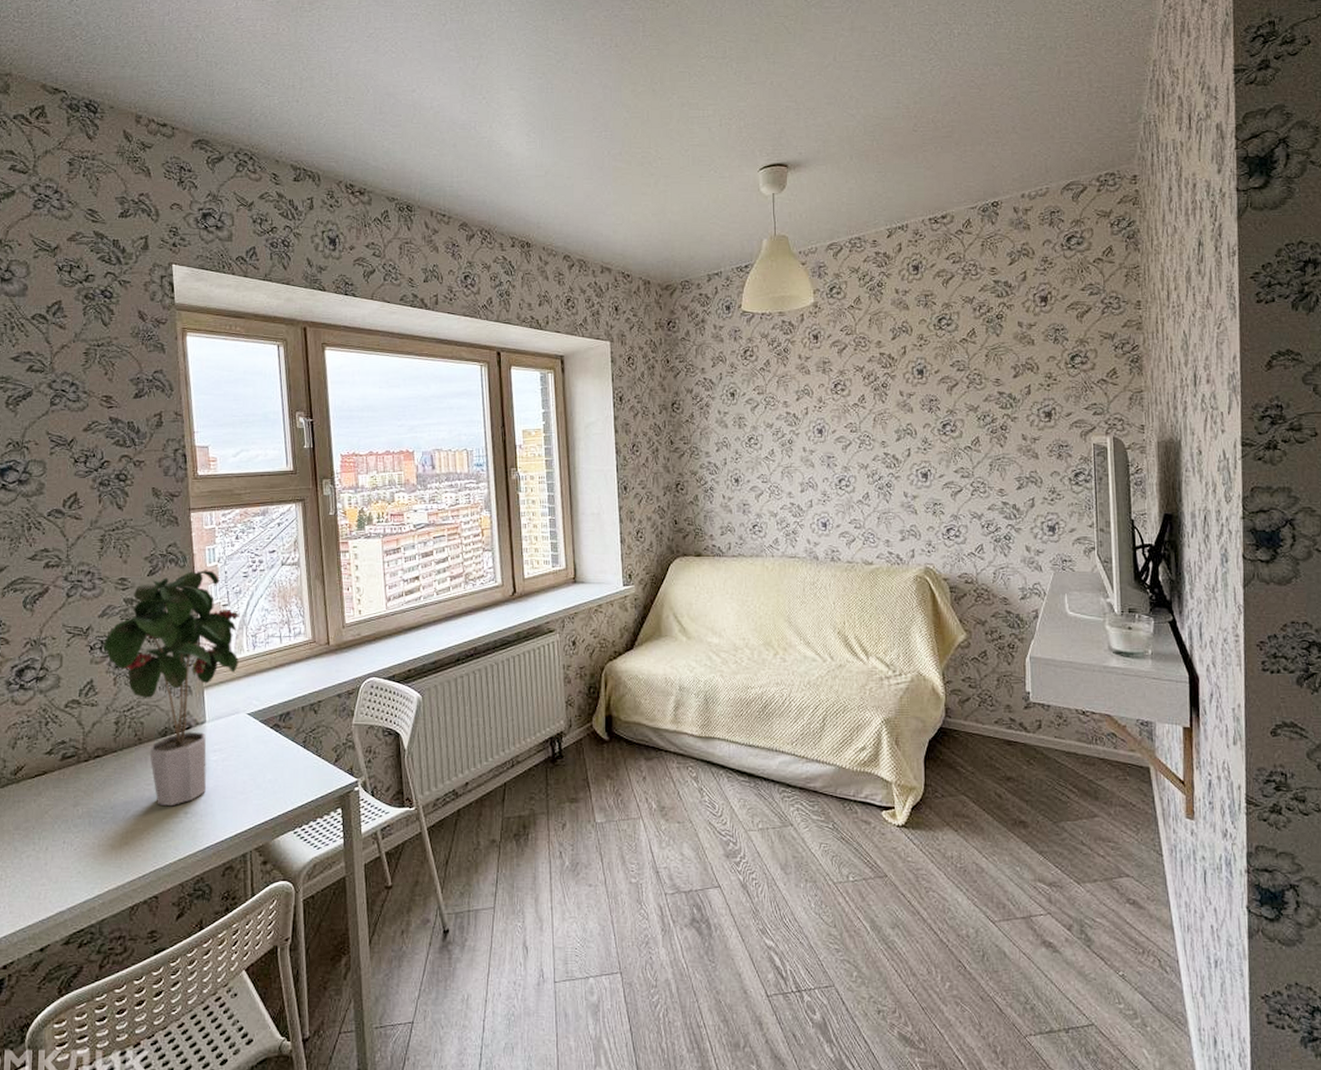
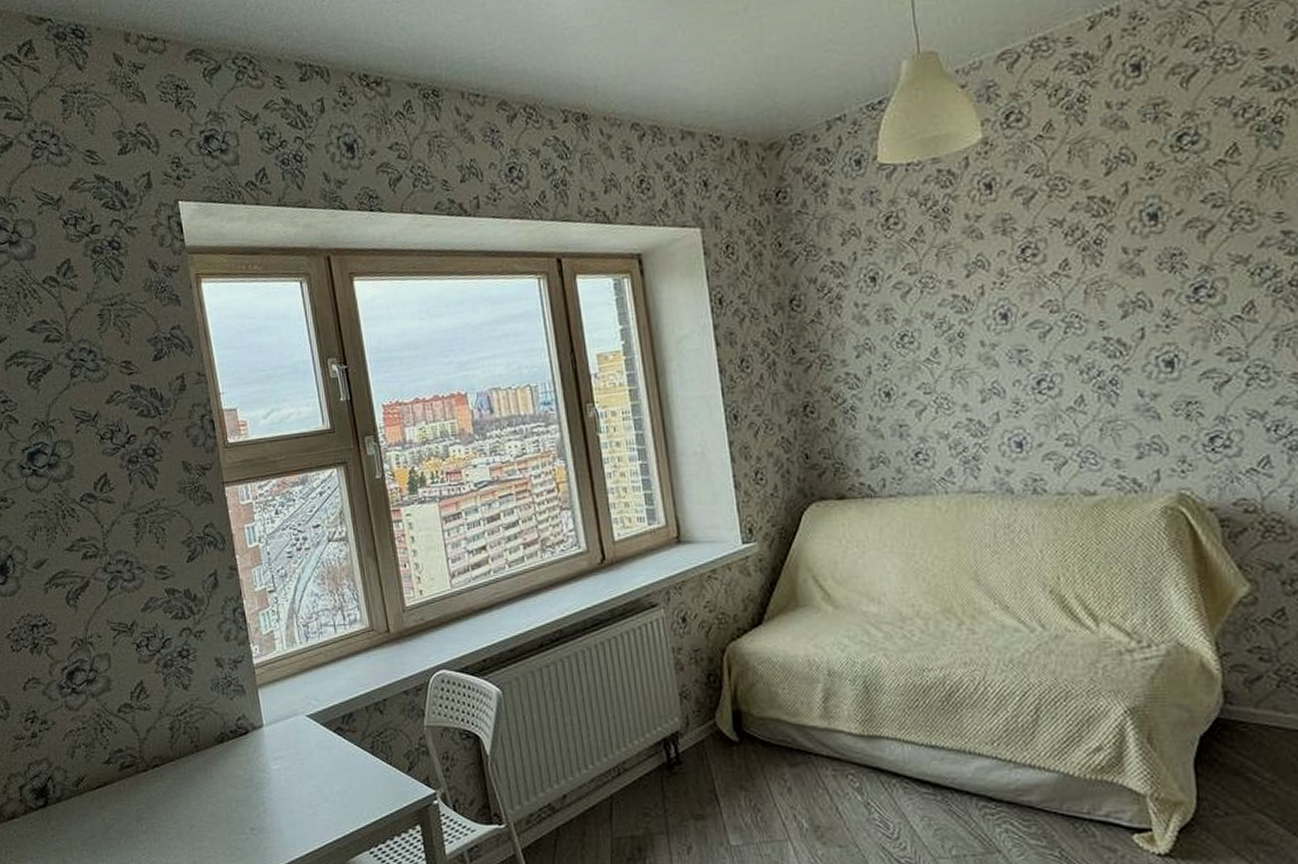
potted plant: present [102,570,240,805] -> none [149,551,292,820]

